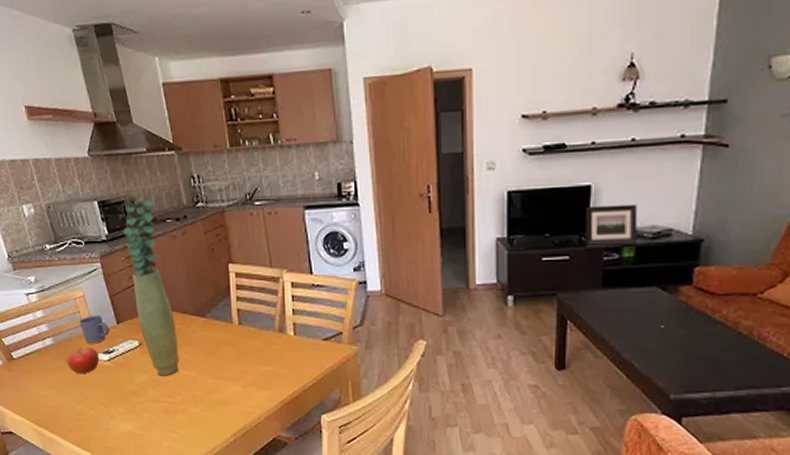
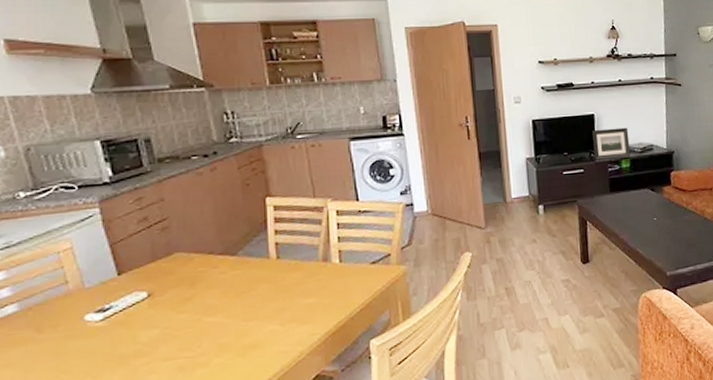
fruit: present [67,348,100,373] -> none [38,308,89,343]
mug: present [79,315,110,344] -> none [62,268,106,304]
vase: present [120,188,180,376] -> none [131,126,202,329]

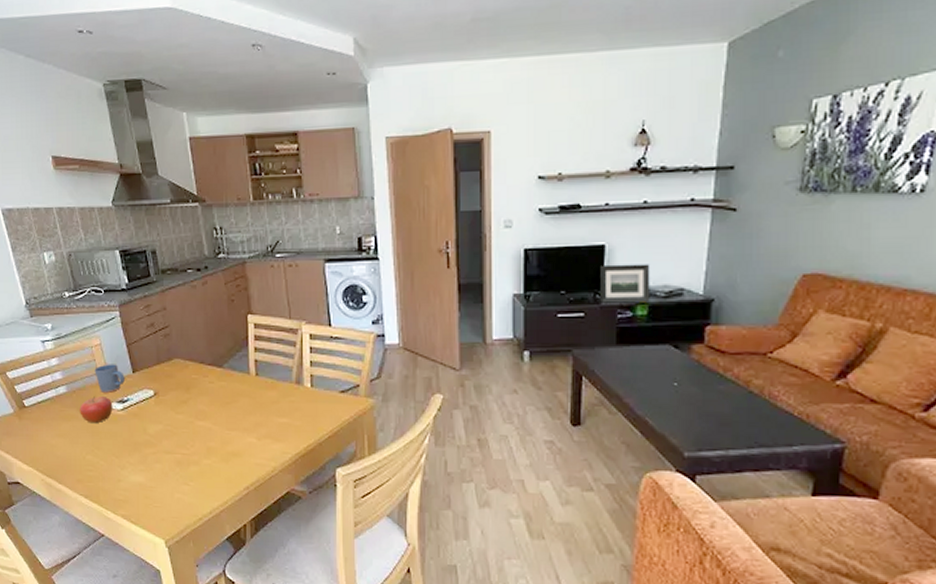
fruit: none [38,308,89,343] -> present [80,397,113,422]
mug: none [62,268,106,304] -> present [94,364,125,393]

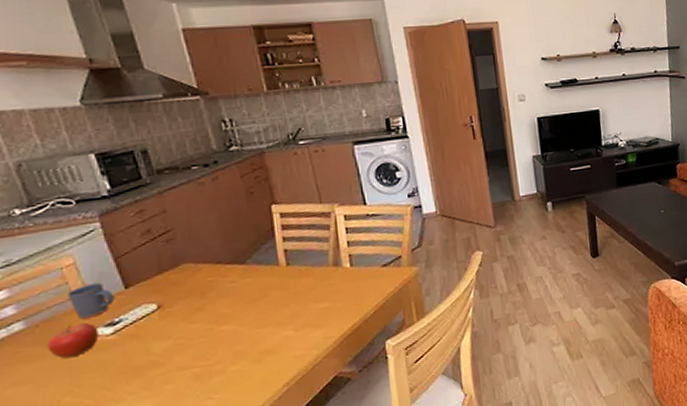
picture frame: present [599,264,650,303] -> none [597,122,637,156]

